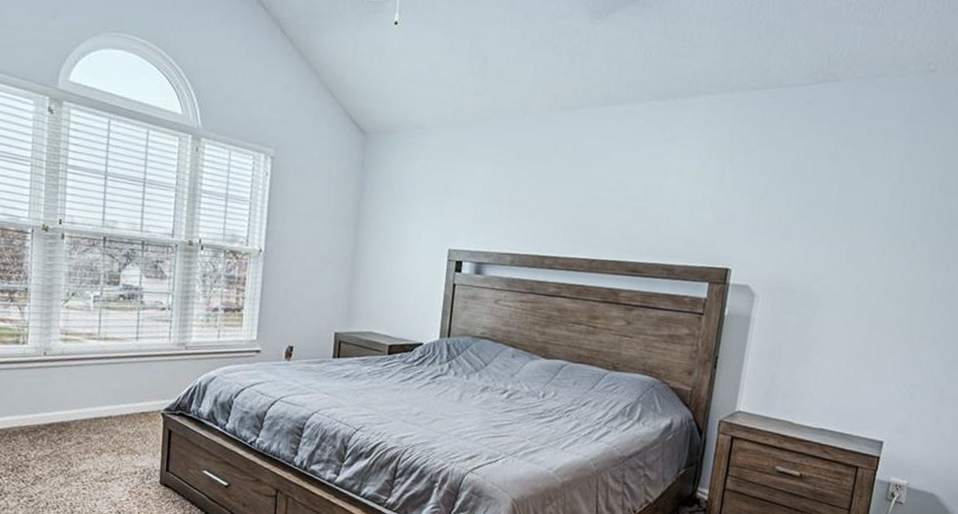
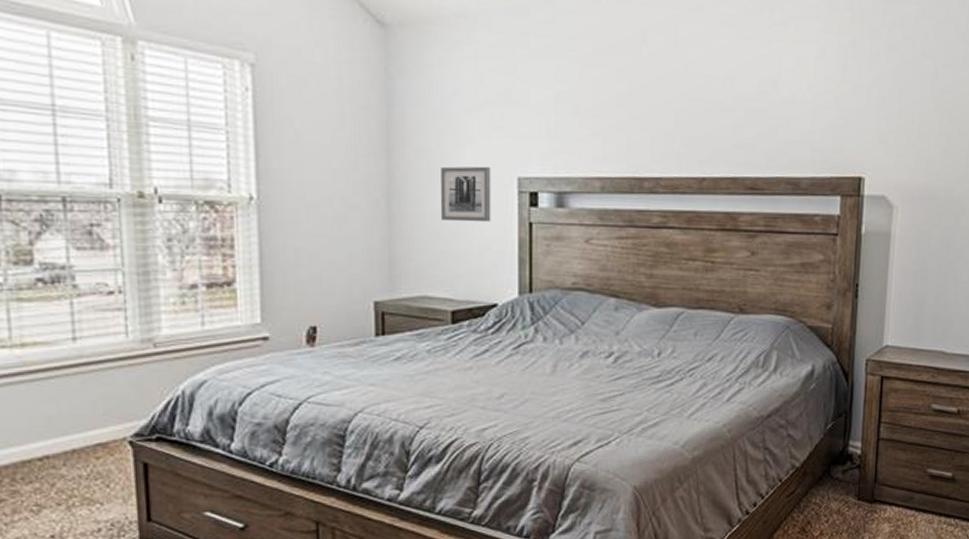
wall art: none [388,237,430,282] -> present [440,166,491,223]

